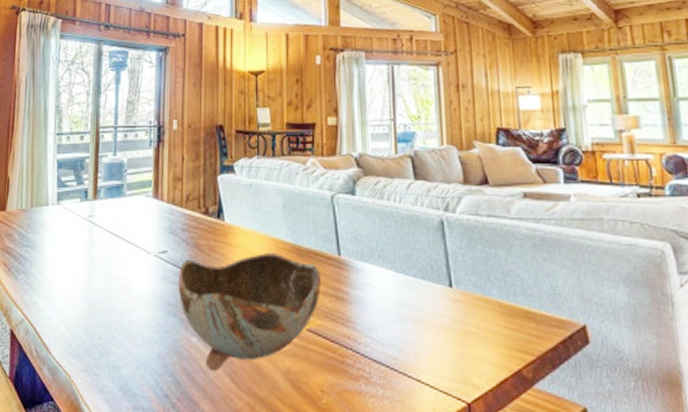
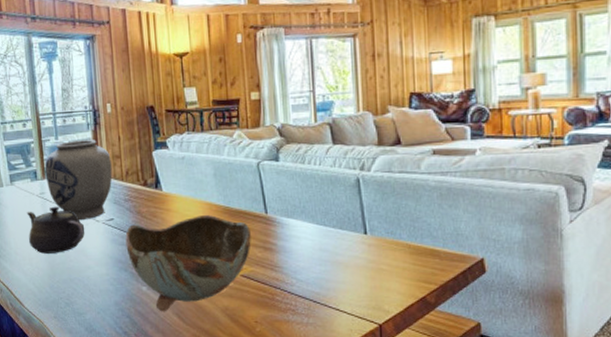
teapot: none [68,232,134,289] -> present [27,206,85,254]
vase: none [97,158,172,251] -> present [44,140,113,221]

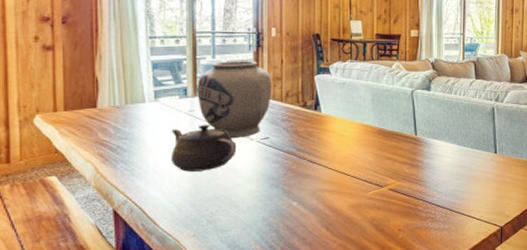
bowl: present [125,215,251,312] -> none [280,136,401,225]

